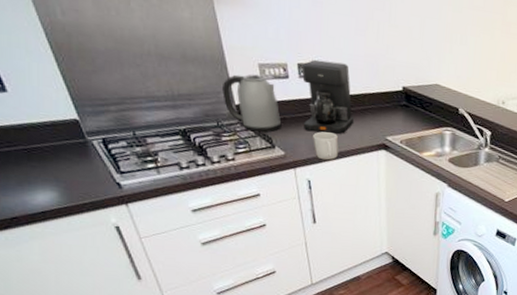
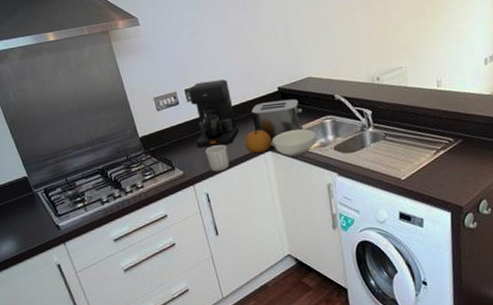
kettle: present [223,74,282,133] -> none [128,107,178,159]
fruit: none [357,124,388,150] -> present [244,129,272,154]
toaster: none [370,98,424,142] -> present [251,99,304,143]
bowl: none [387,133,433,161] -> present [272,128,316,157]

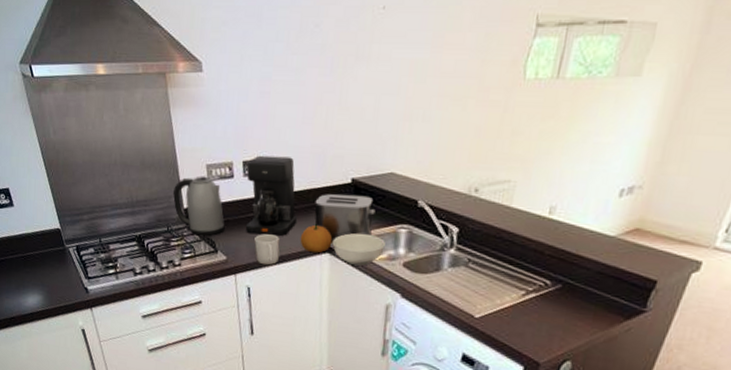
kettle: none [128,107,178,159] -> present [173,176,225,237]

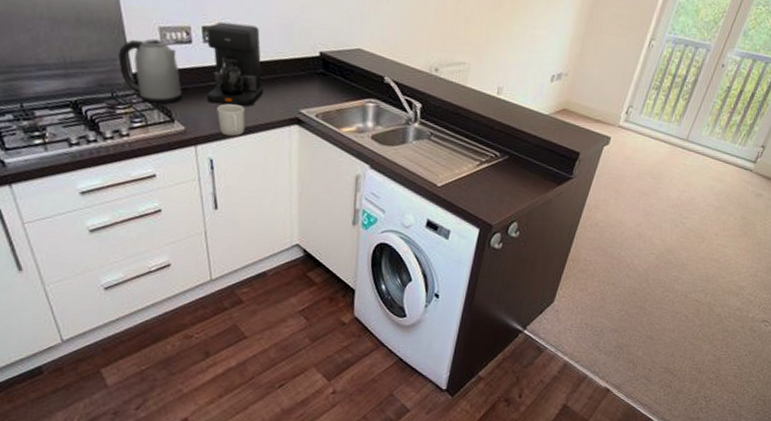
fruit: present [300,224,333,254] -> none [267,95,302,125]
toaster: present [314,194,376,244] -> none [282,65,344,115]
bowl: present [332,232,385,266] -> none [301,105,354,138]

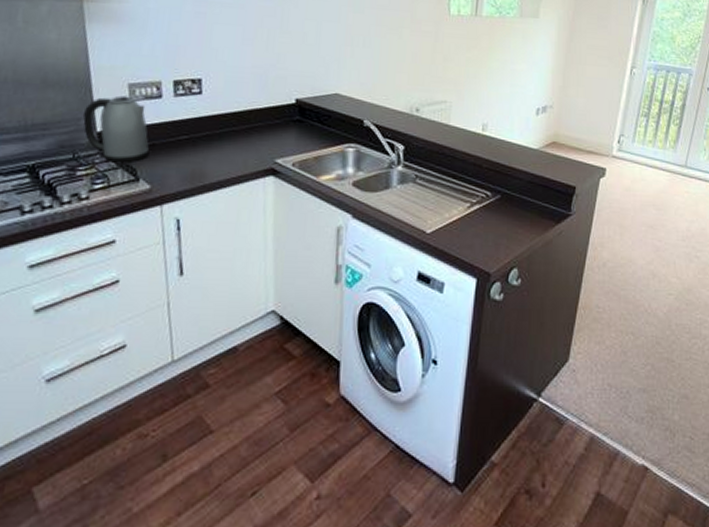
coffee maker: present [206,21,263,106] -> none [176,75,236,159]
mug: present [217,103,246,137] -> none [185,158,217,193]

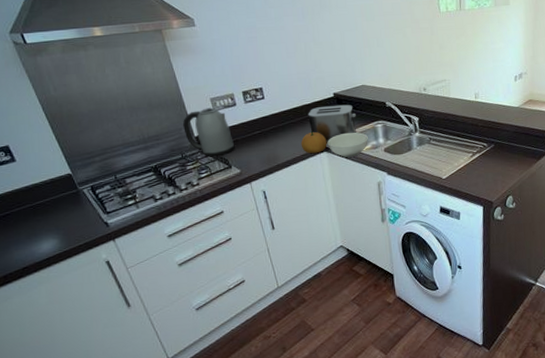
fruit: none [240,146,277,177] -> present [301,131,327,154]
toaster: none [256,114,322,165] -> present [308,104,357,144]
bowl: none [276,153,333,187] -> present [327,132,368,158]

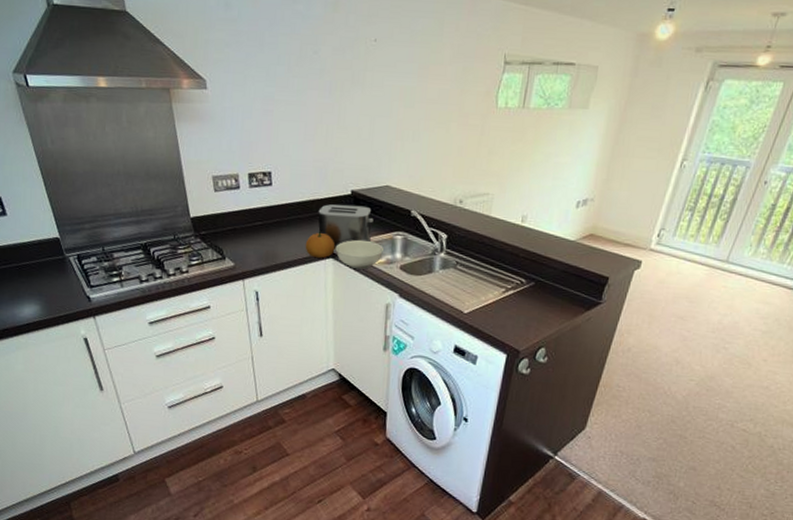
kettle: present [183,107,235,157] -> none [180,186,232,244]

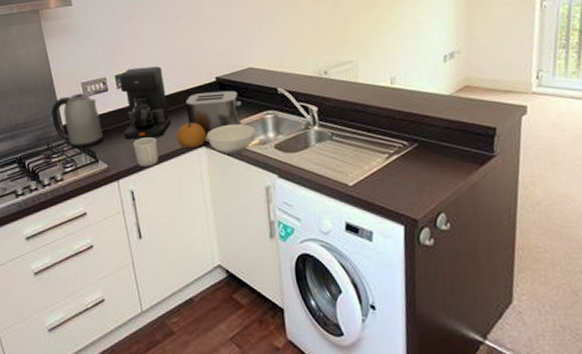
kettle: none [180,186,232,244] -> present [52,93,104,149]
coffee maker: none [252,168,301,243] -> present [119,66,171,140]
mug: none [261,241,286,271] -> present [133,137,158,167]

